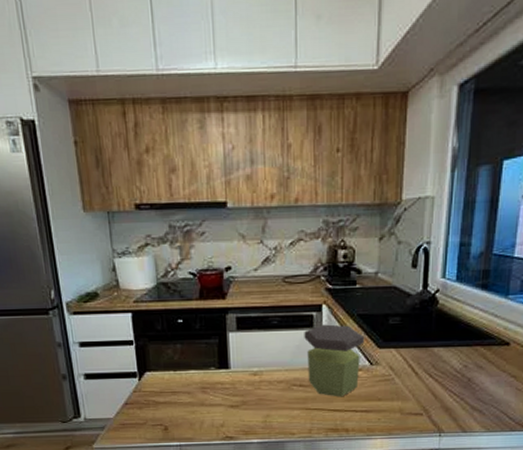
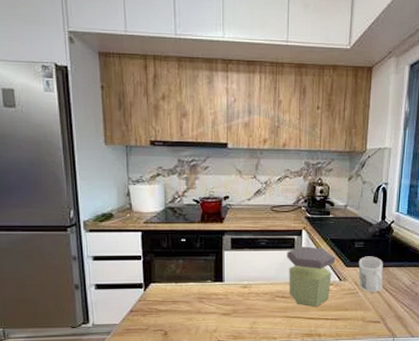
mug: none [394,334,426,378] -> present [358,256,383,292]

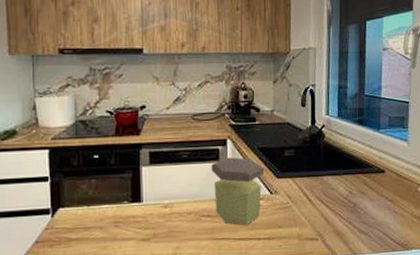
mug: present [358,256,383,292] -> none [290,165,317,205]

